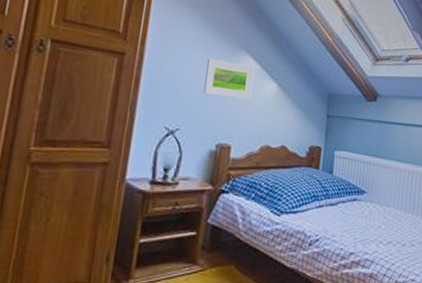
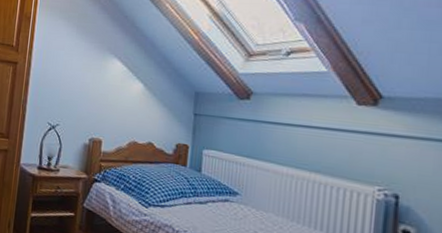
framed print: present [204,58,255,99] -> none [78,63,122,99]

